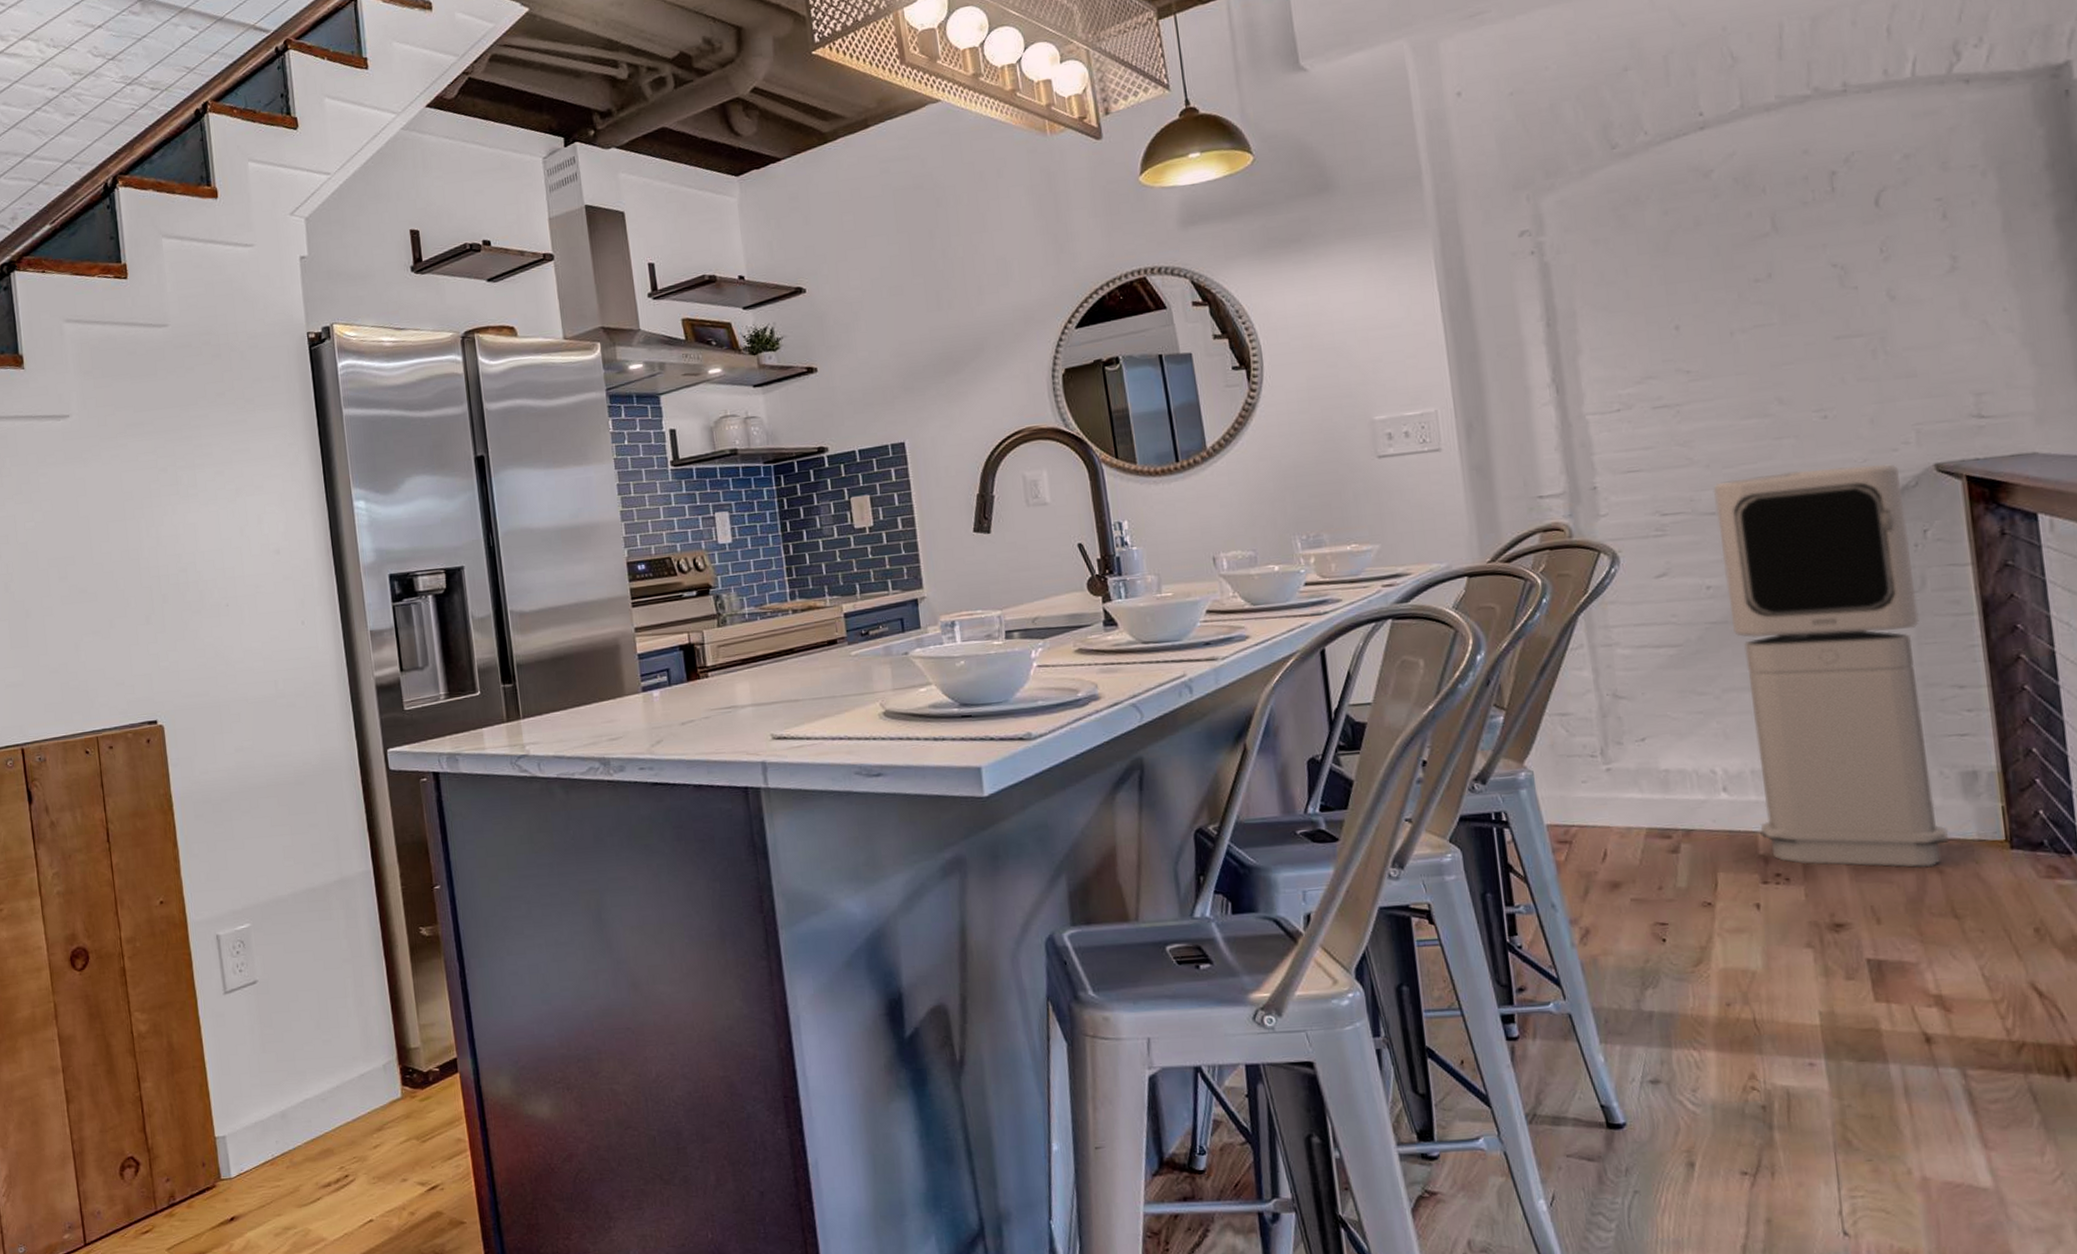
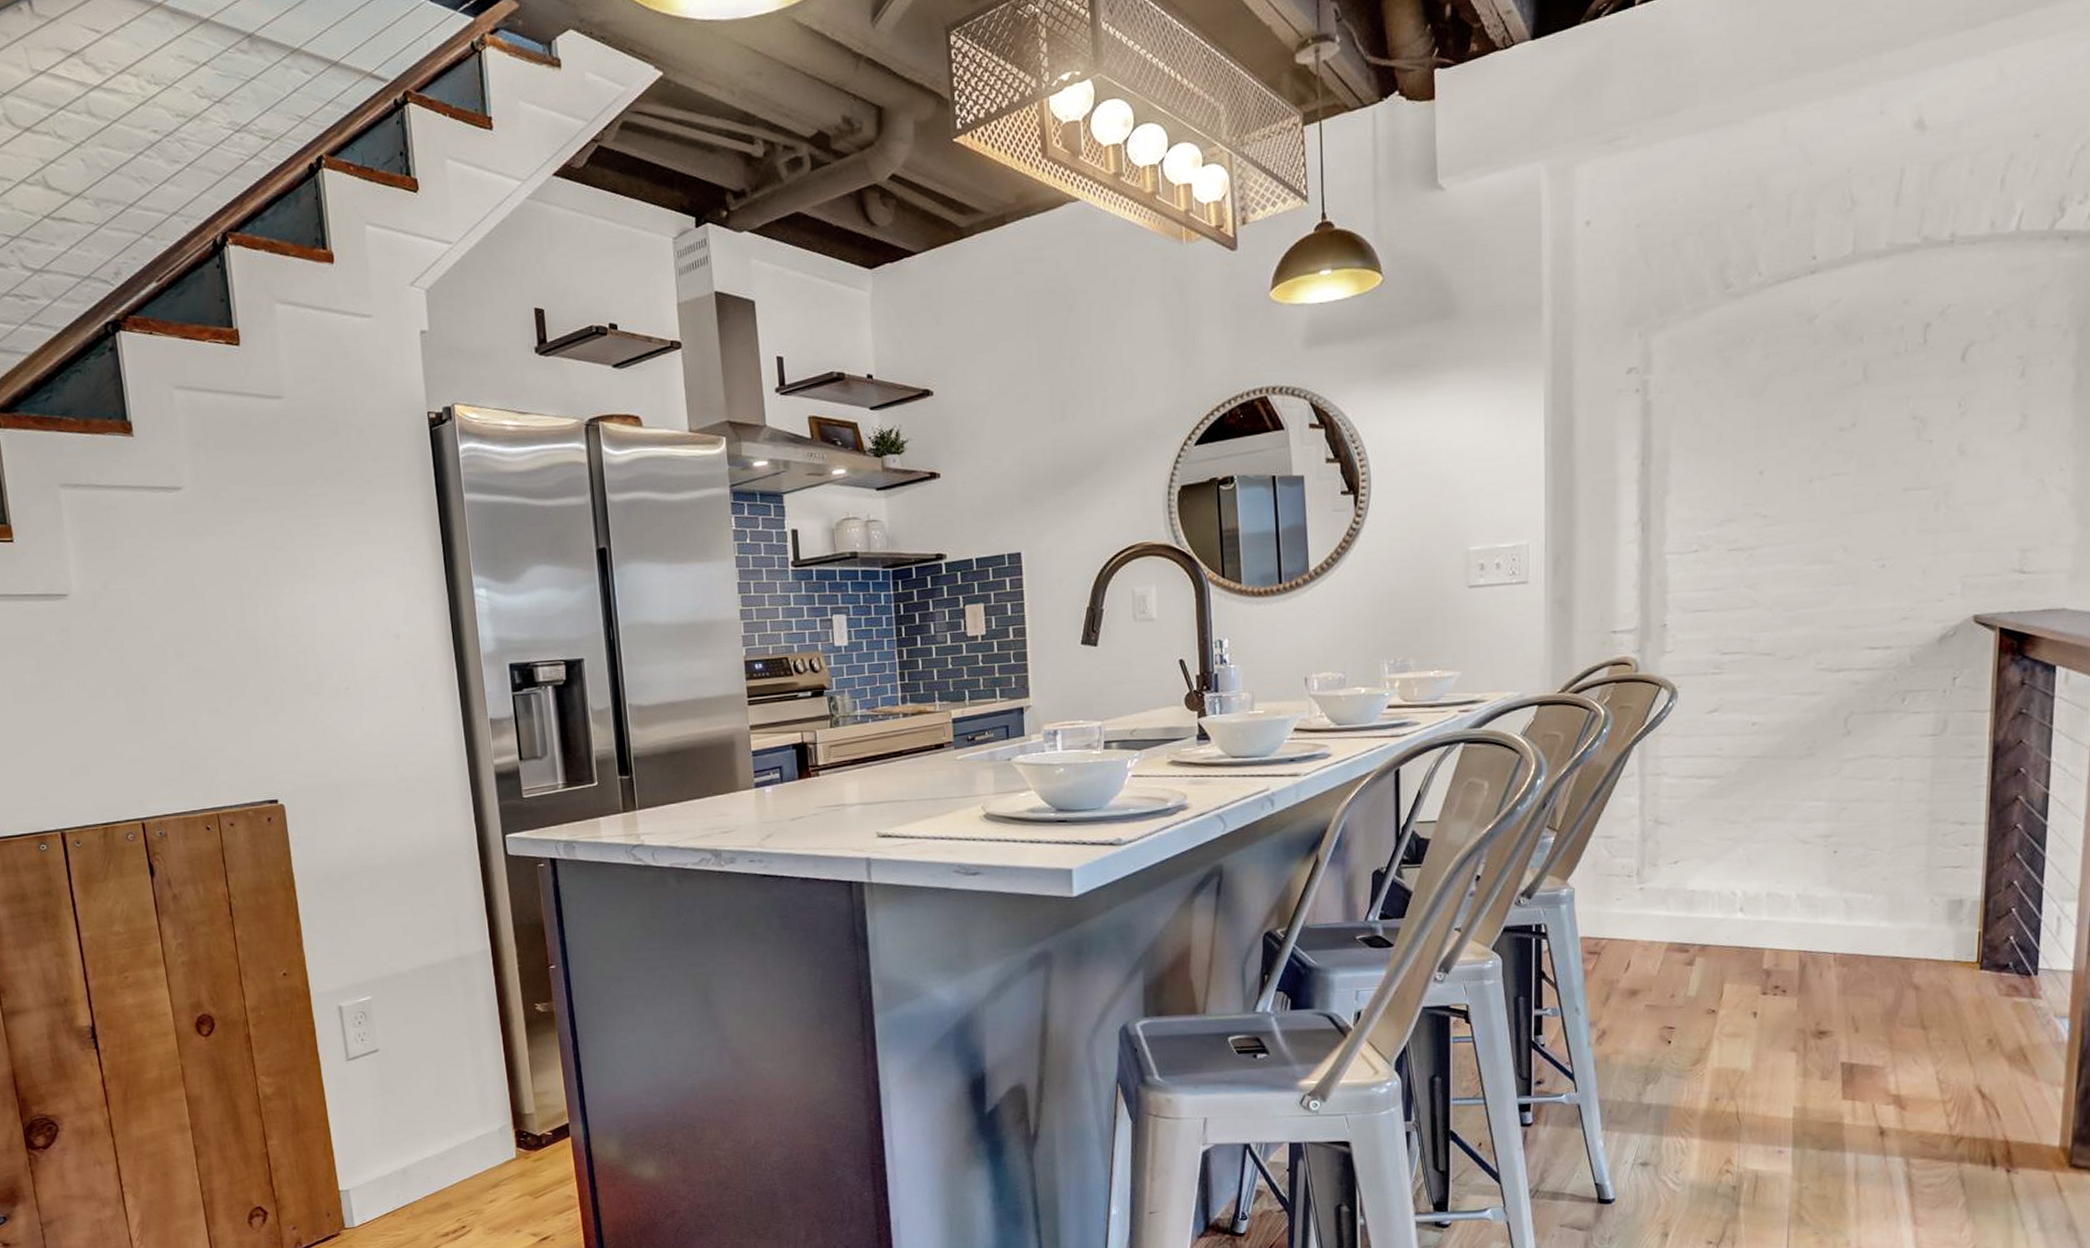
air purifier: present [1712,463,1949,868] -> none [1767,613,1941,984]

